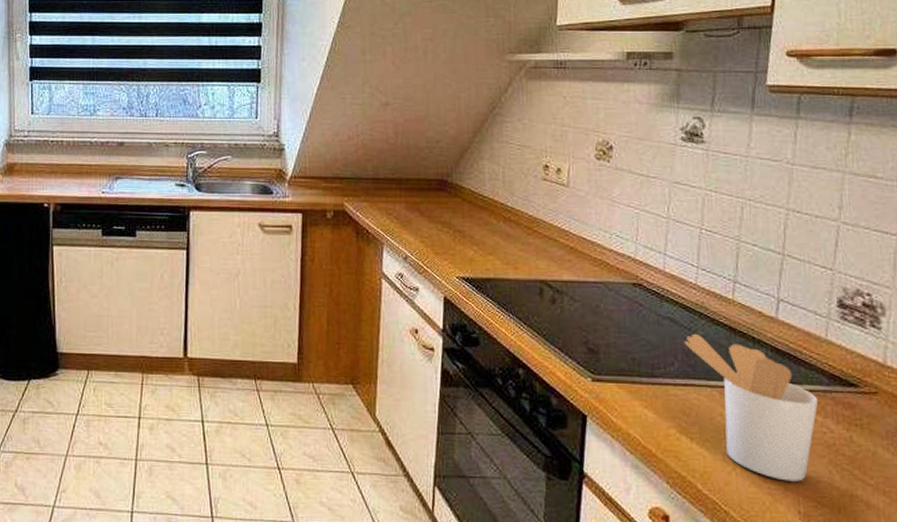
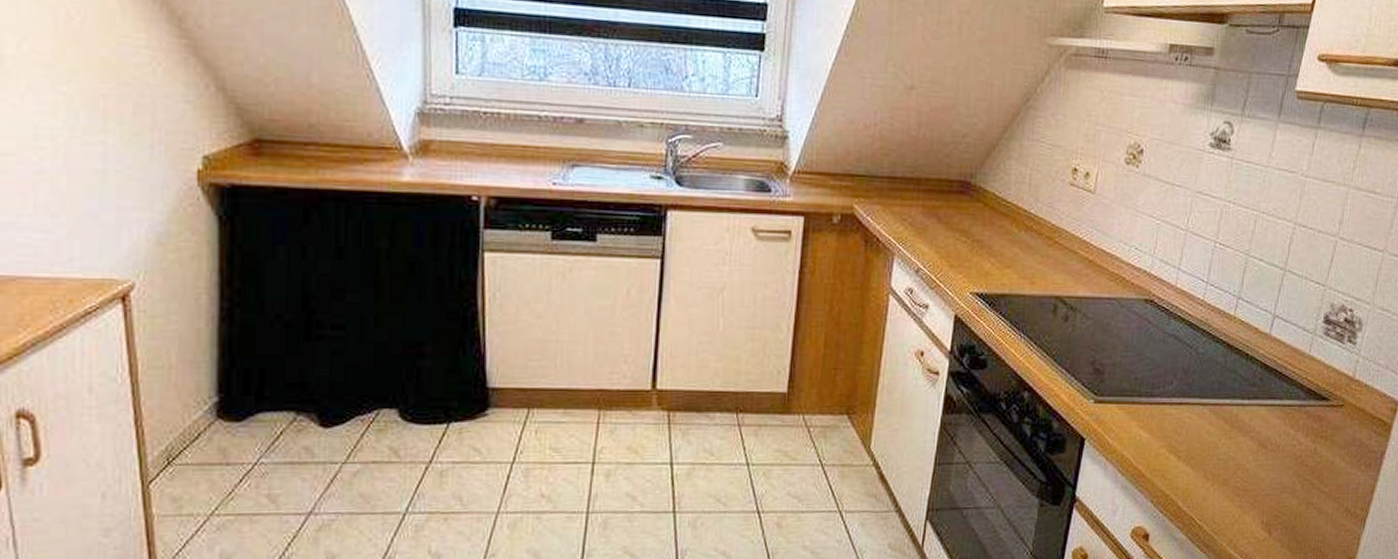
utensil holder: present [684,333,819,482] -> none [1184,351,1294,494]

